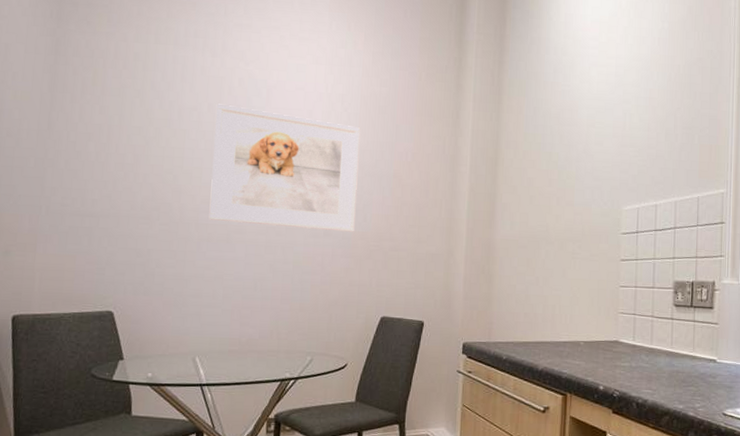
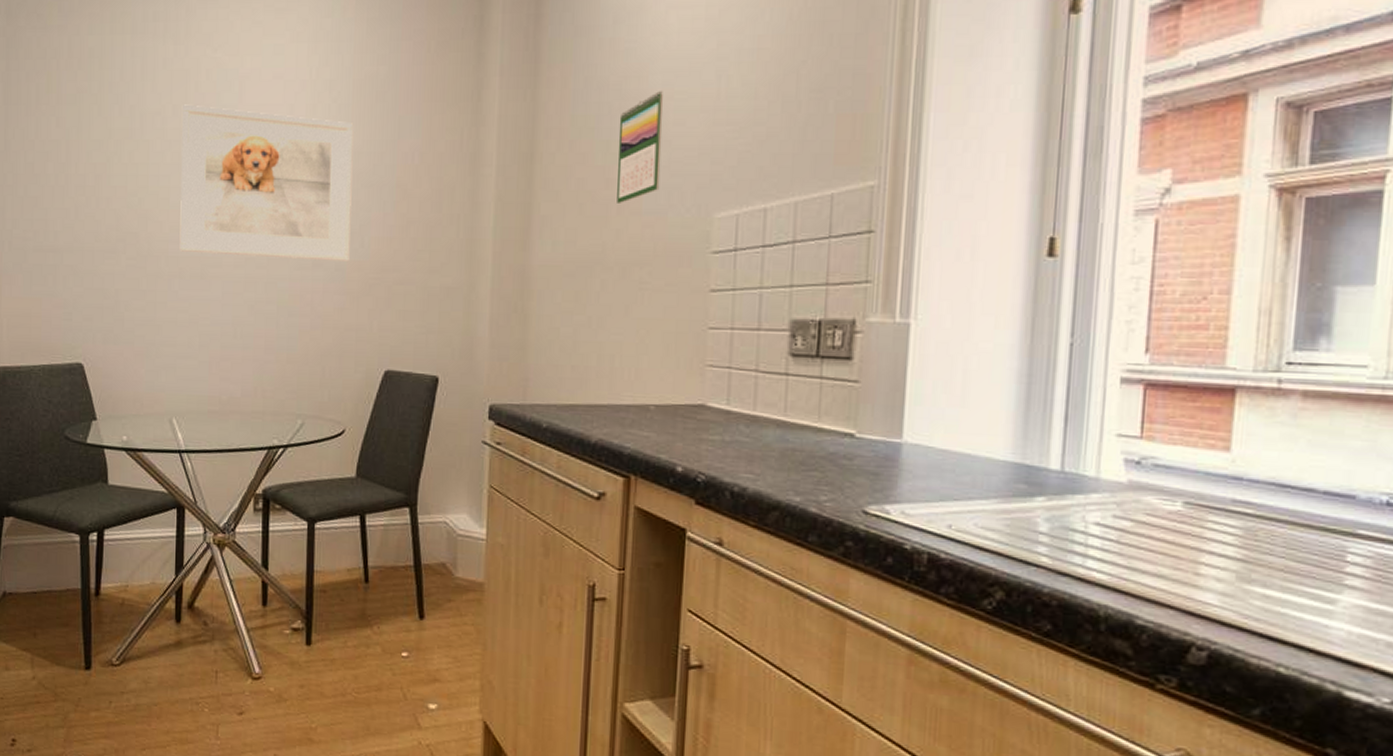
calendar: none [557,121,588,197] -> present [617,91,664,203]

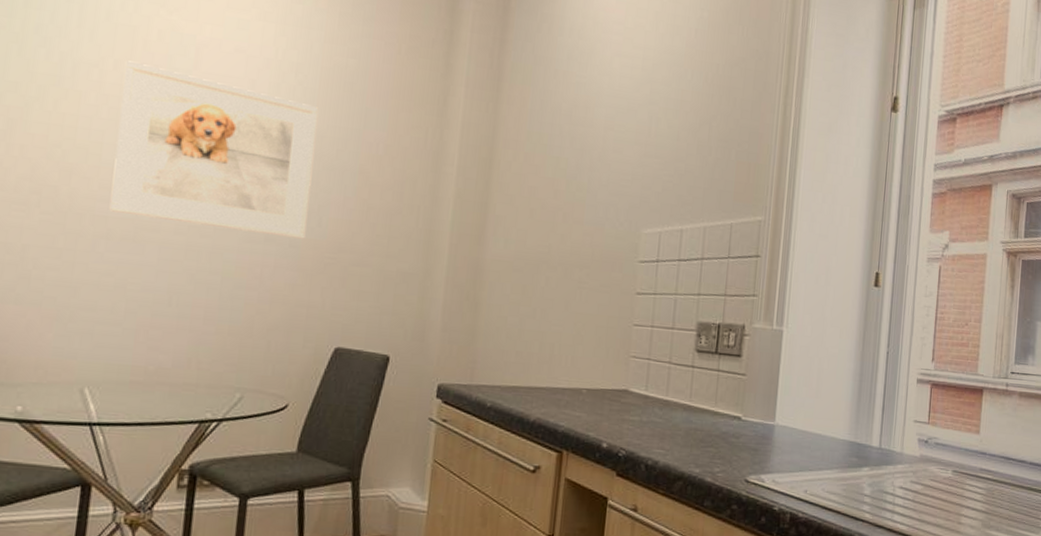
calendar: present [617,91,664,203] -> none [563,122,606,212]

